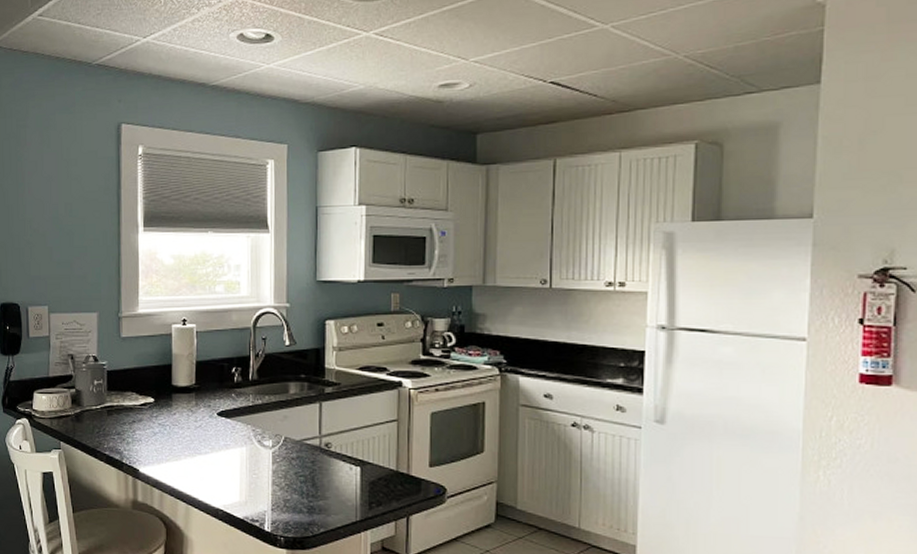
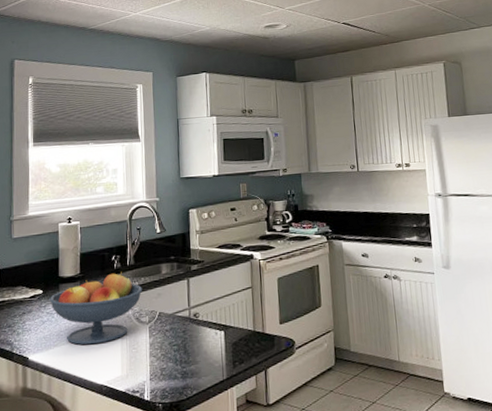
fruit bowl: none [161,386,267,464] -> present [49,271,143,345]

